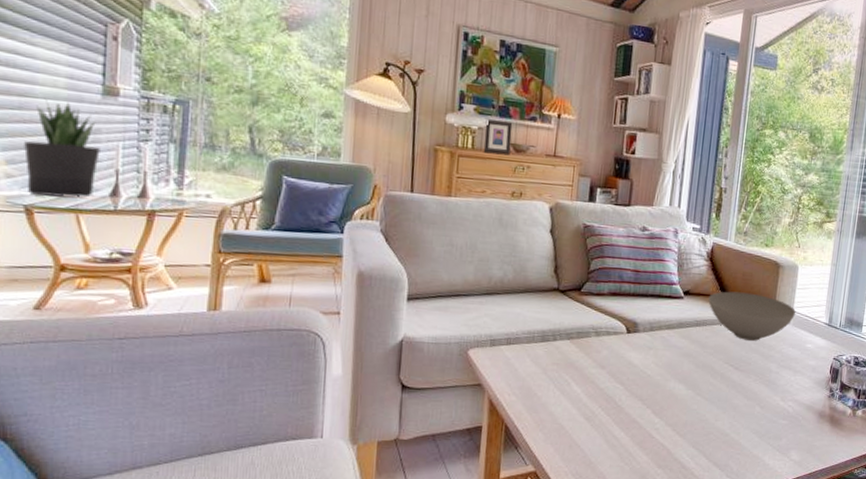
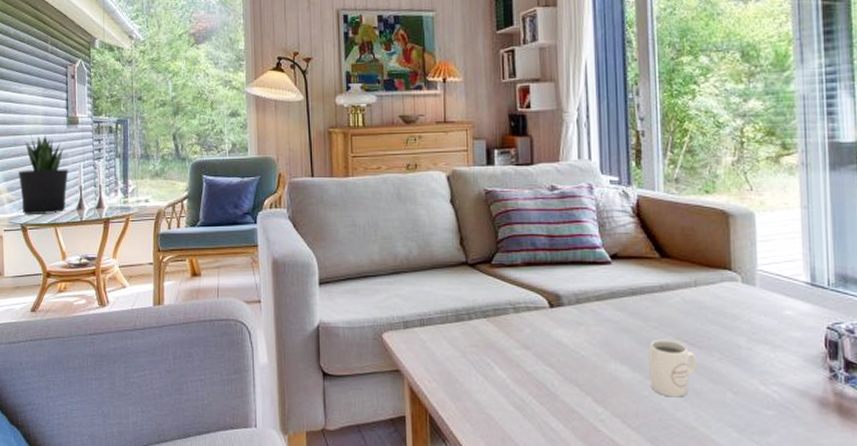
picture frame: present [483,119,513,156] -> none [373,94,400,129]
mug: none [700,363,739,410] -> present [649,339,698,398]
bowl: present [708,291,796,341] -> none [642,251,762,309]

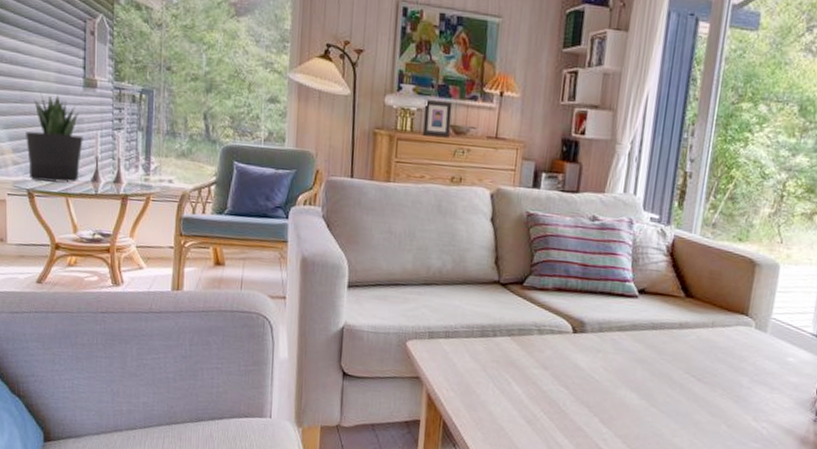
picture frame: none [373,94,400,129] -> present [422,100,453,138]
mug: present [649,339,698,398] -> none [654,372,701,426]

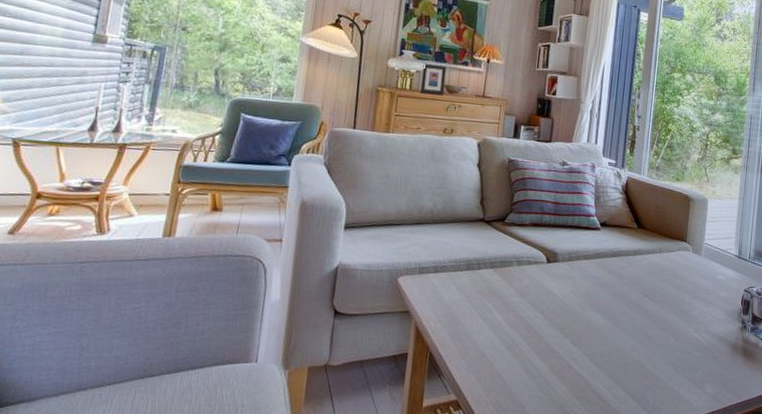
planter: present [26,91,83,183] -> none [18,45,85,132]

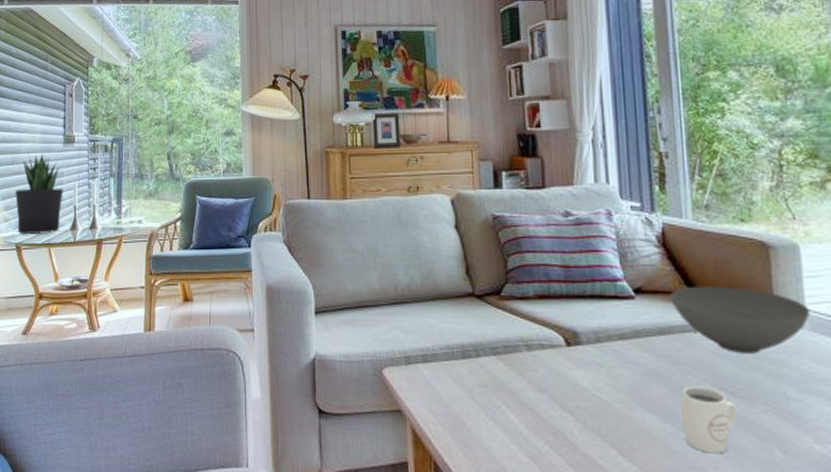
planter: none [18,45,85,132] -> present [15,152,63,234]
mug: none [616,293,653,341] -> present [681,385,739,454]
bowl: none [623,223,707,272] -> present [670,286,811,354]

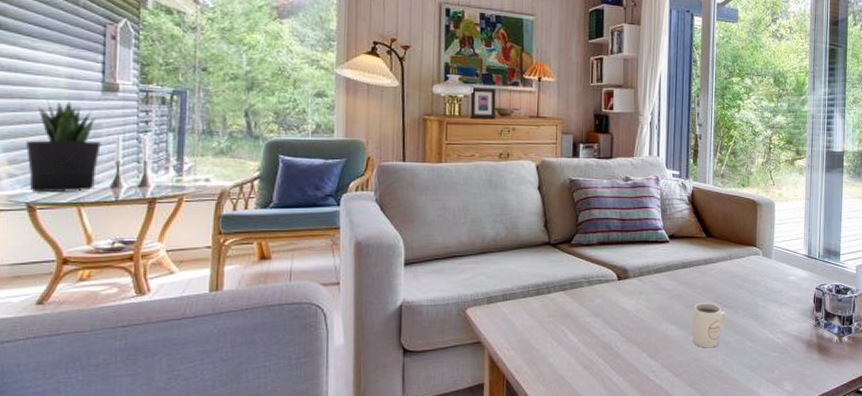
bowl: present [670,286,811,354] -> none [693,232,777,278]

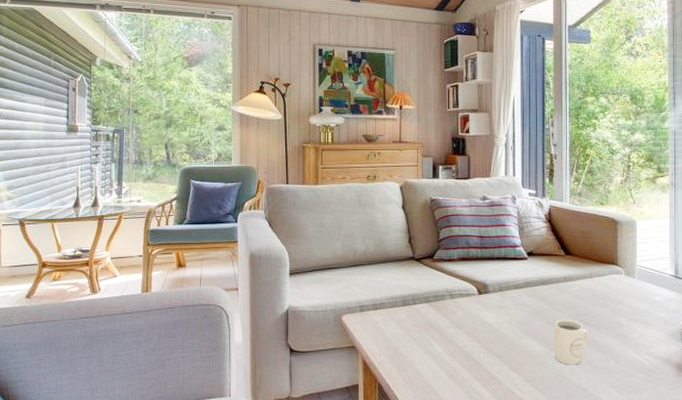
planter: present [26,98,101,192] -> none [19,139,66,211]
picture frame: present [470,87,496,120] -> none [341,117,363,146]

